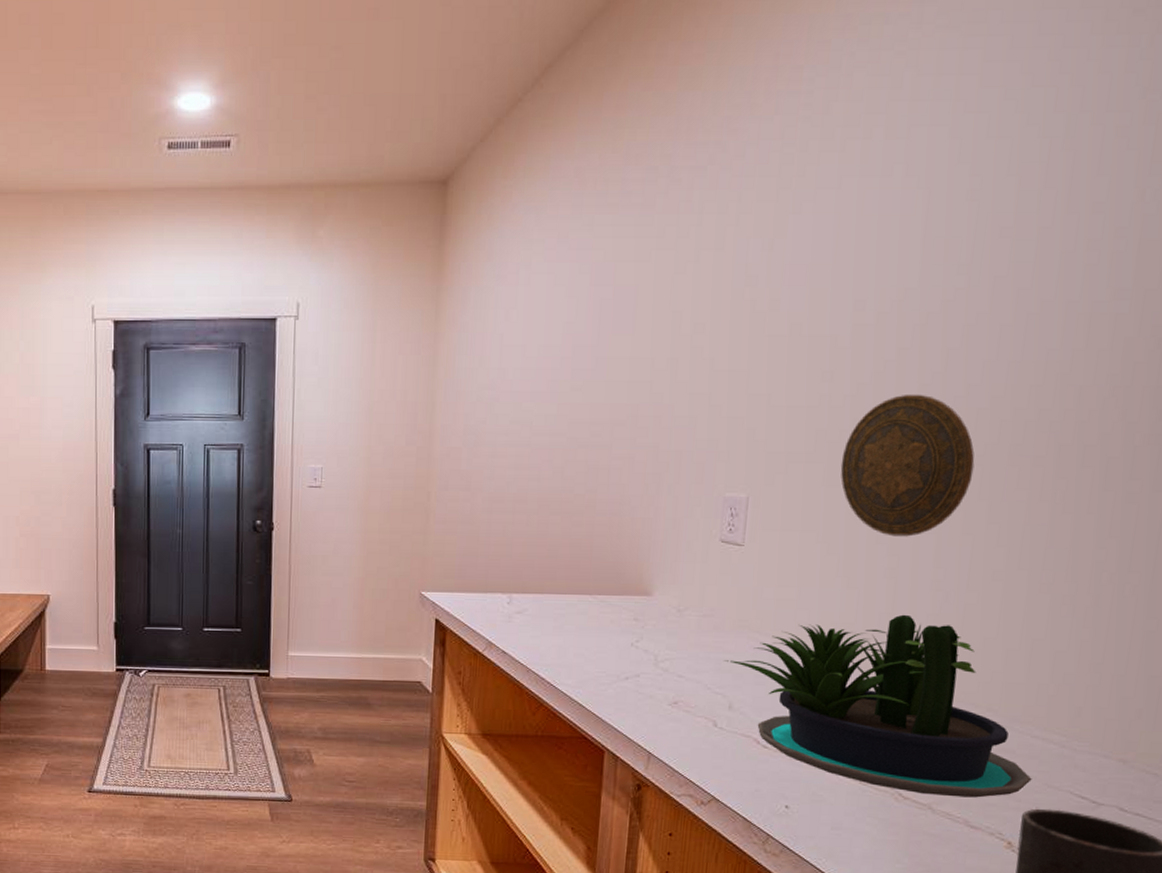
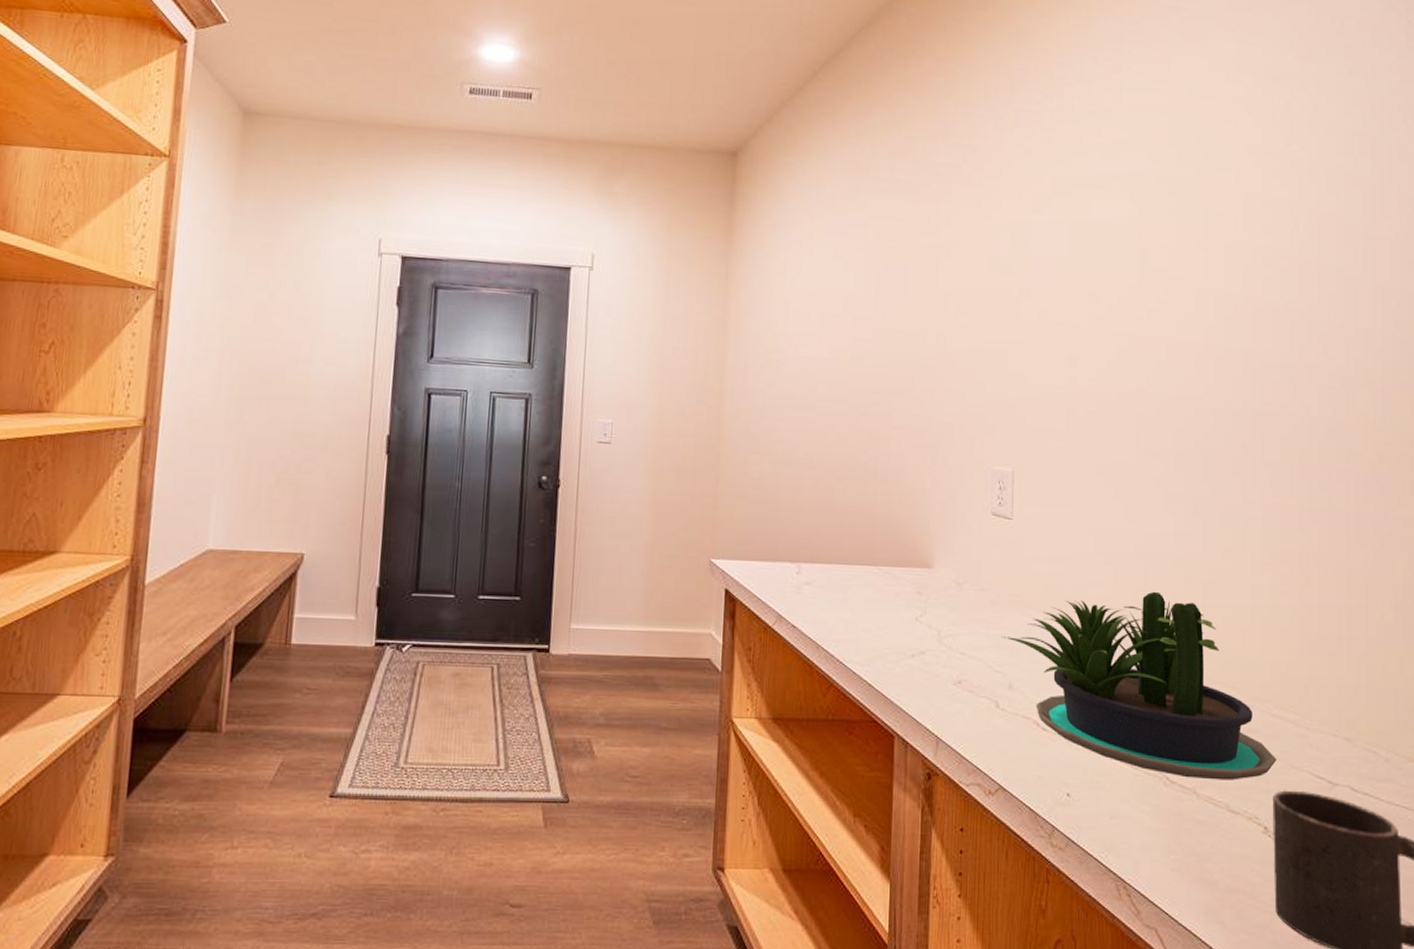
decorative plate: present [840,394,975,537] -> none [1090,381,1198,515]

